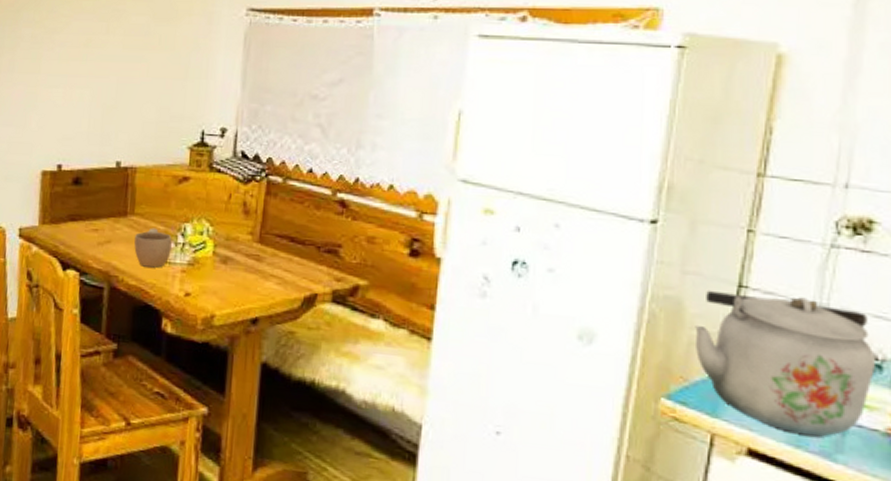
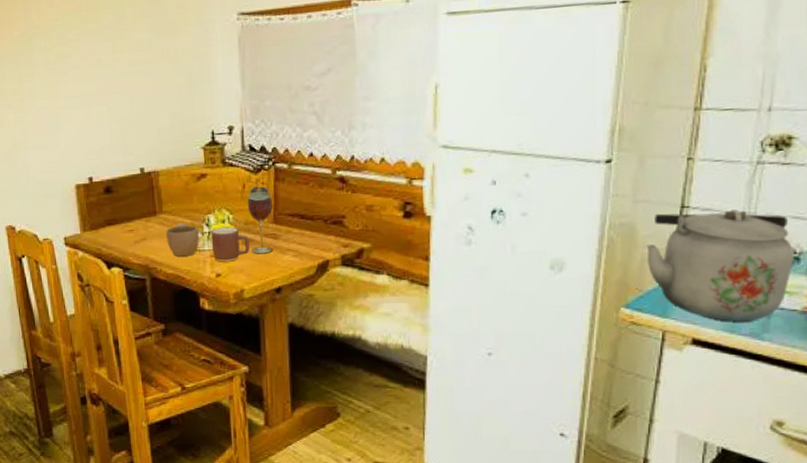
mug: none [184,239,228,281] -> present [211,227,250,262]
wineglass: none [230,198,260,277] -> present [247,186,273,254]

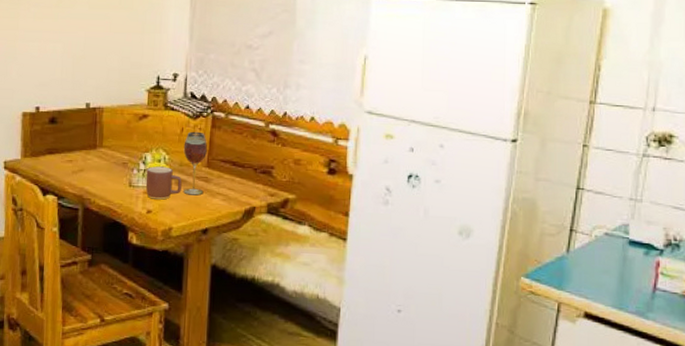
cup: present [166,222,199,257] -> none [103,157,135,191]
kettle: present [646,209,794,322] -> none [545,192,674,301]

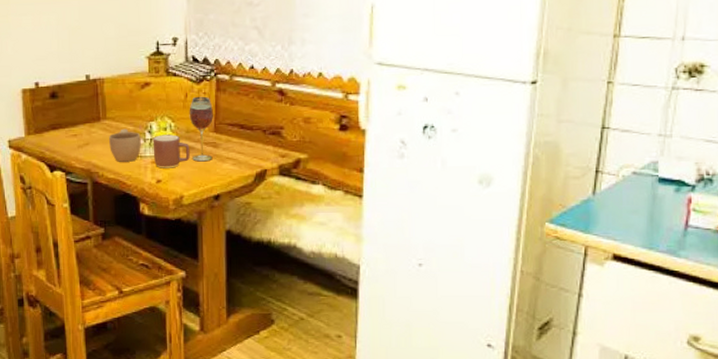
cup: none [103,157,135,191] -> present [109,128,141,162]

